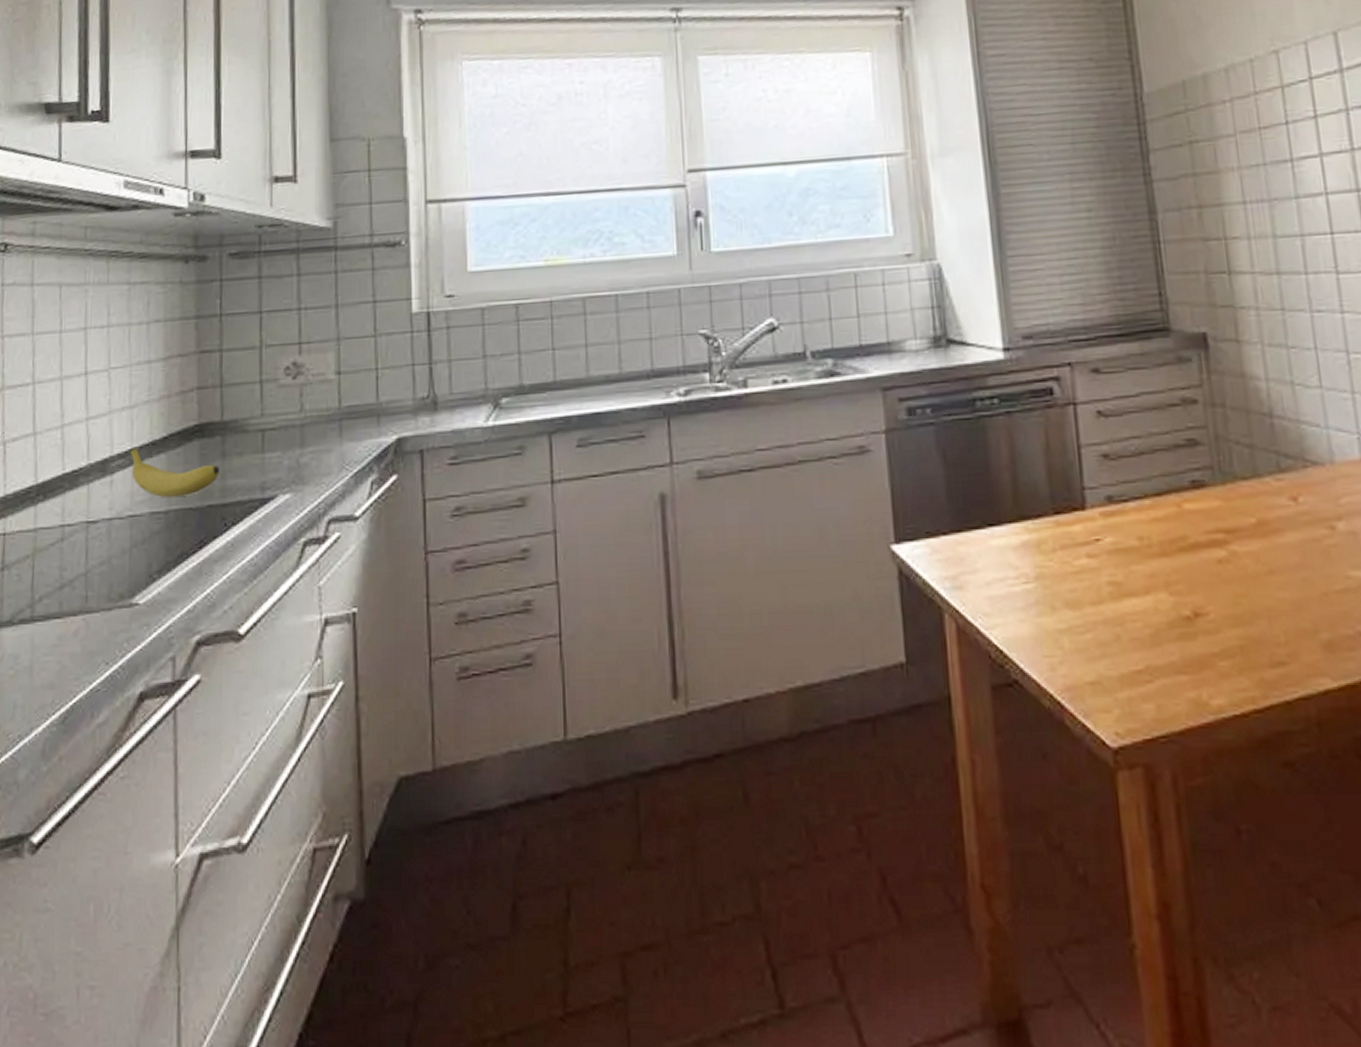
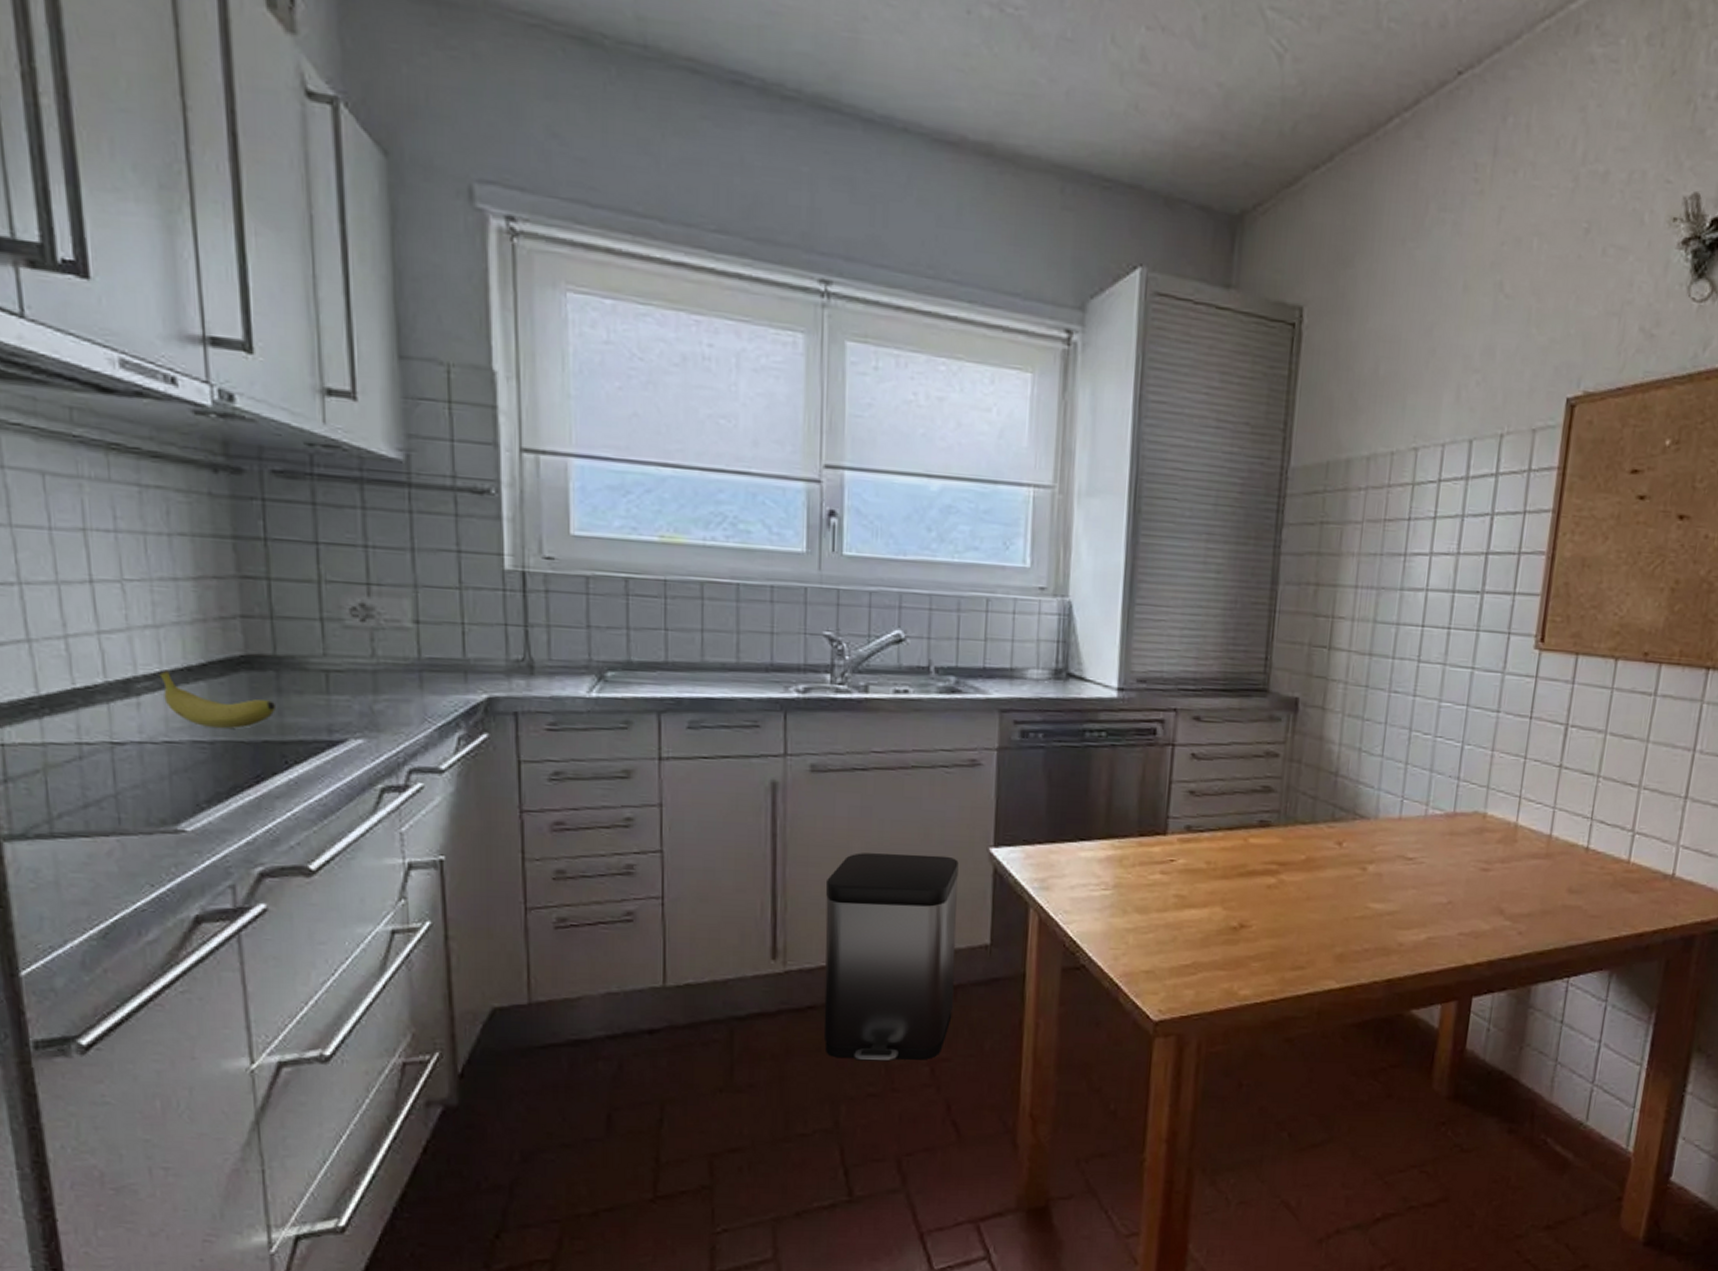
pedal bin: none [722,559,874,821] -> present [824,853,959,1062]

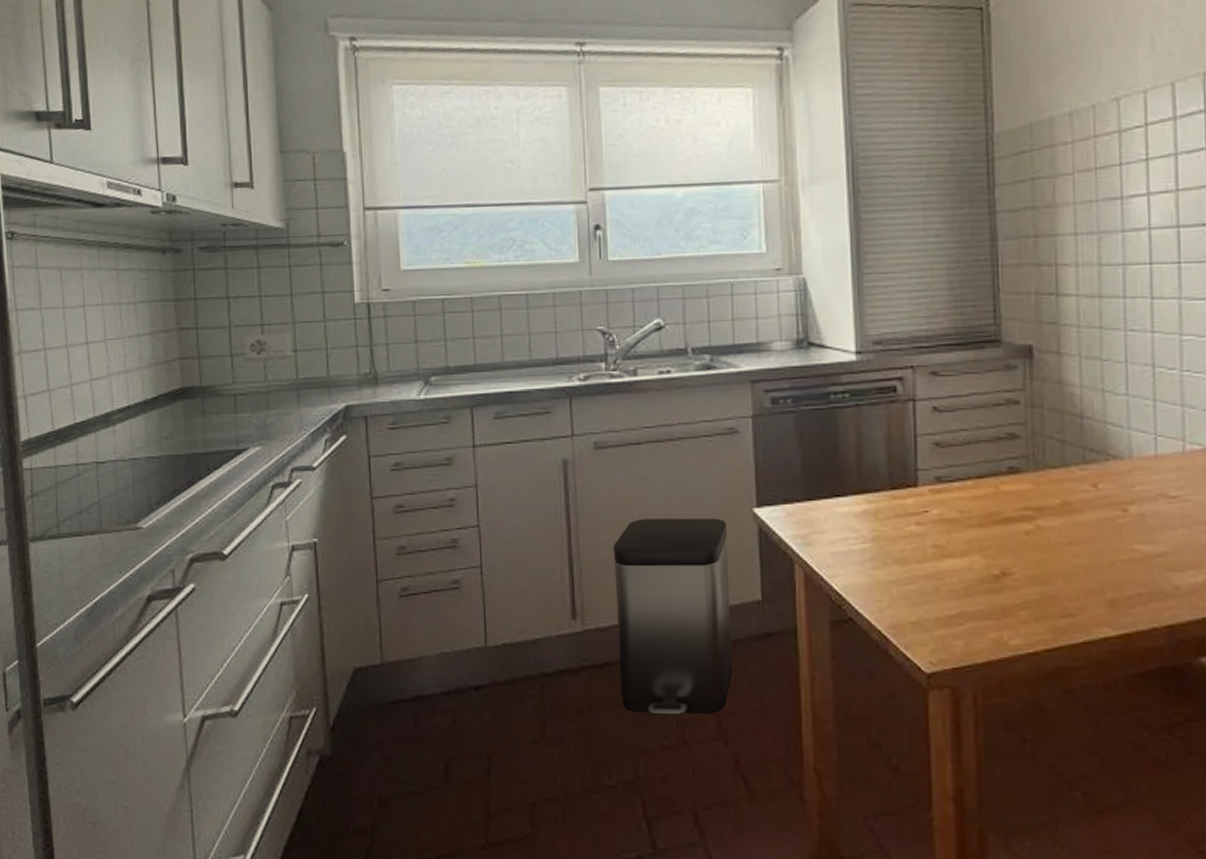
fruit: present [159,670,275,729] -> none [127,404,201,446]

